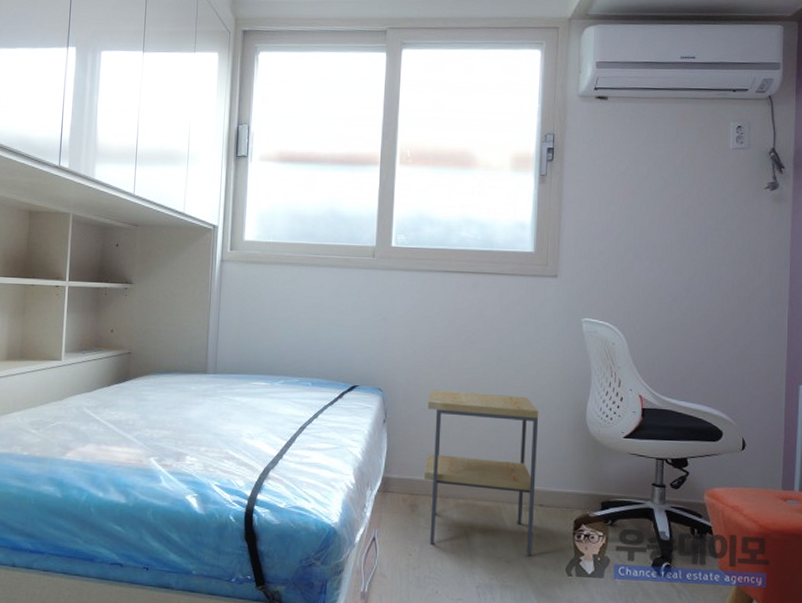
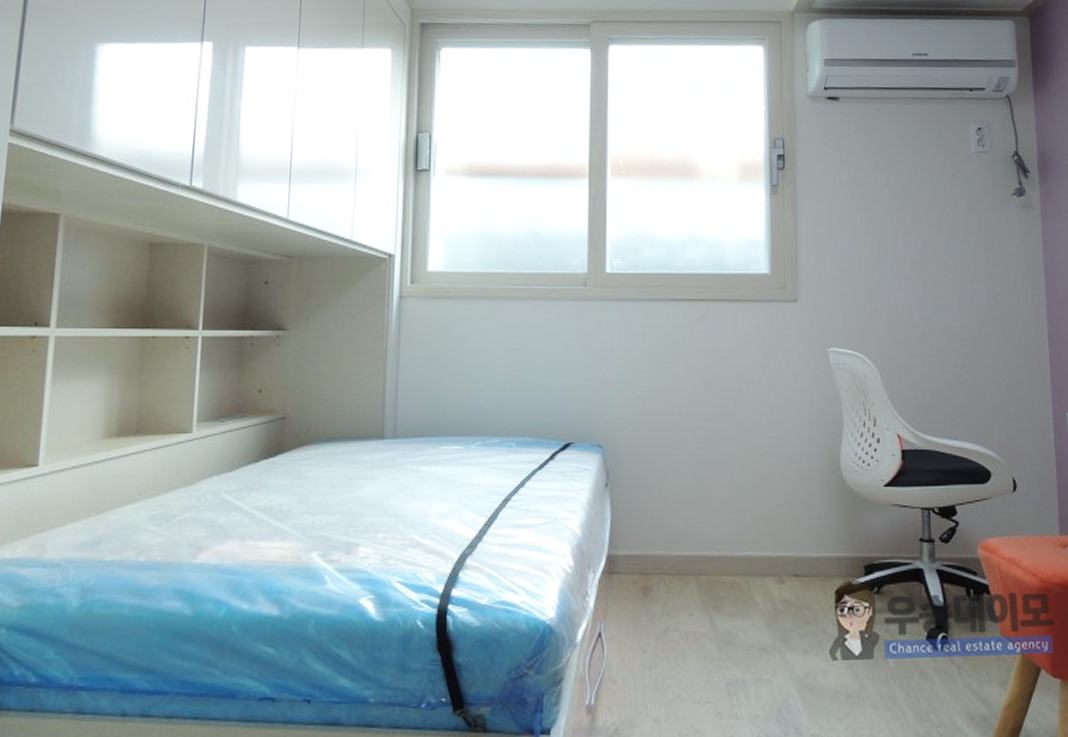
side table: present [424,389,539,557] -> none [657,442,790,640]

